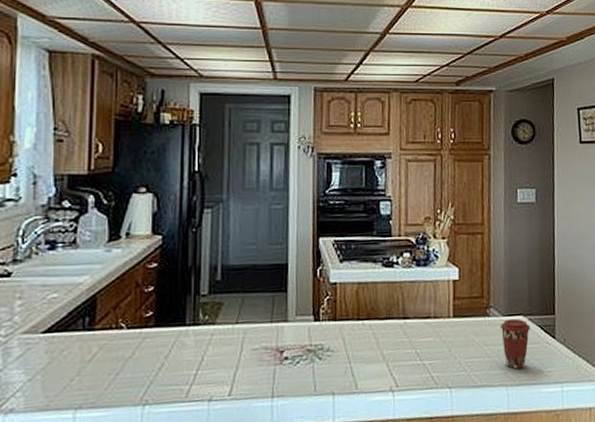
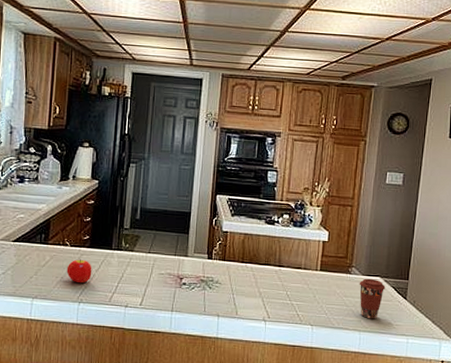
fruit: none [123,344,160,378] -> present [66,259,92,283]

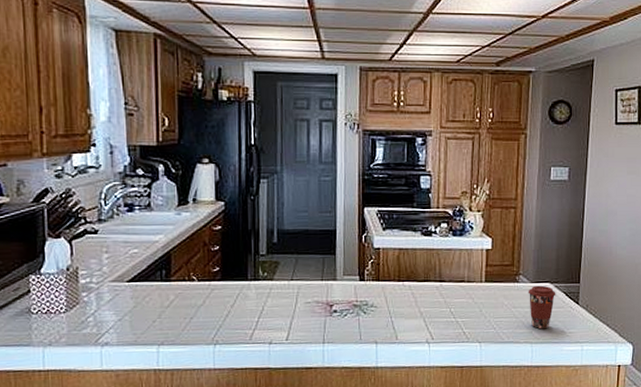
fruit: present [66,259,92,283] -> none [196,295,227,322]

